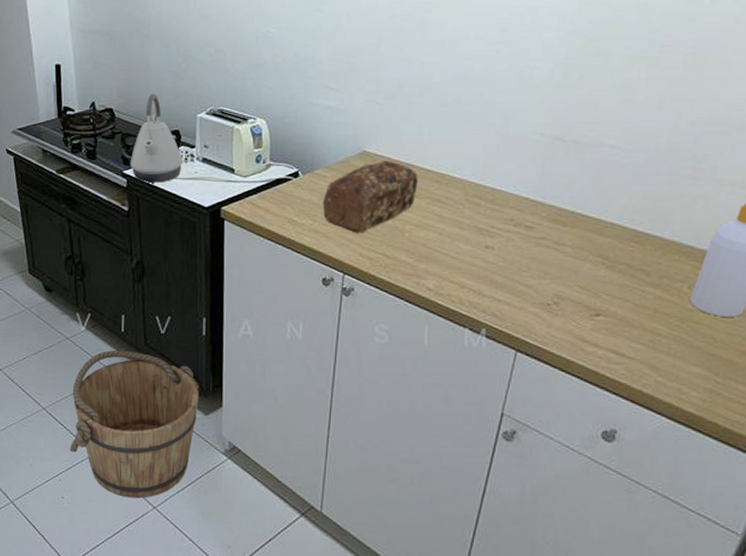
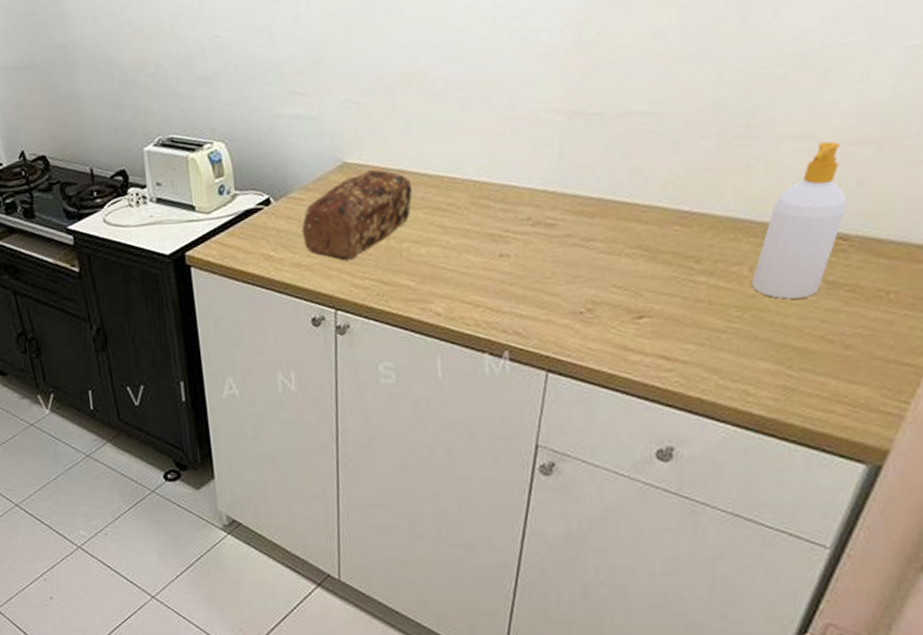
bucket: present [69,350,199,499] -> none [45,429,188,590]
kettle: present [130,93,183,183] -> none [73,130,135,236]

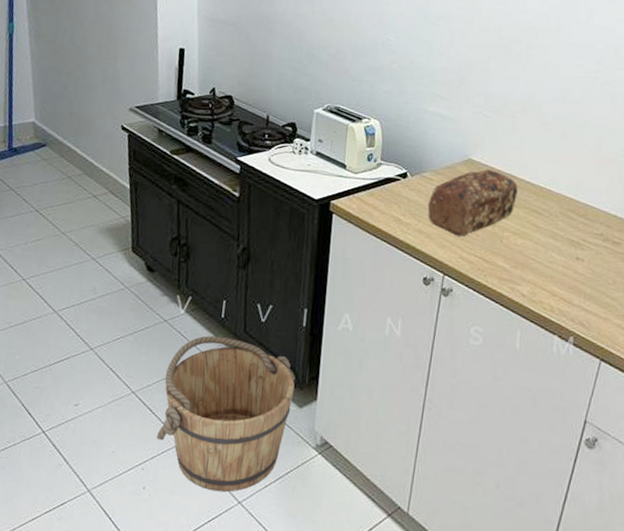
bucket: none [45,429,188,590] -> present [156,335,295,492]

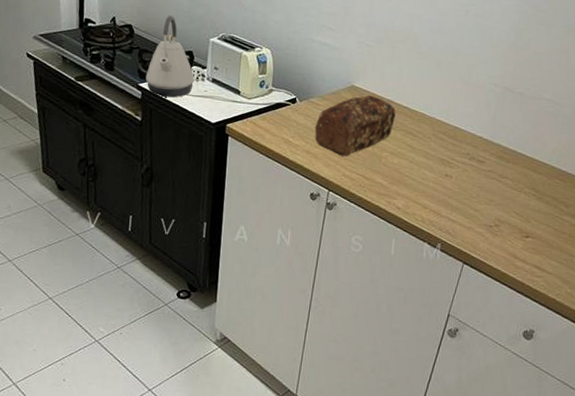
bucket: present [156,335,295,492] -> none [73,247,197,382]
kettle: none [244,85,298,172] -> present [145,15,195,98]

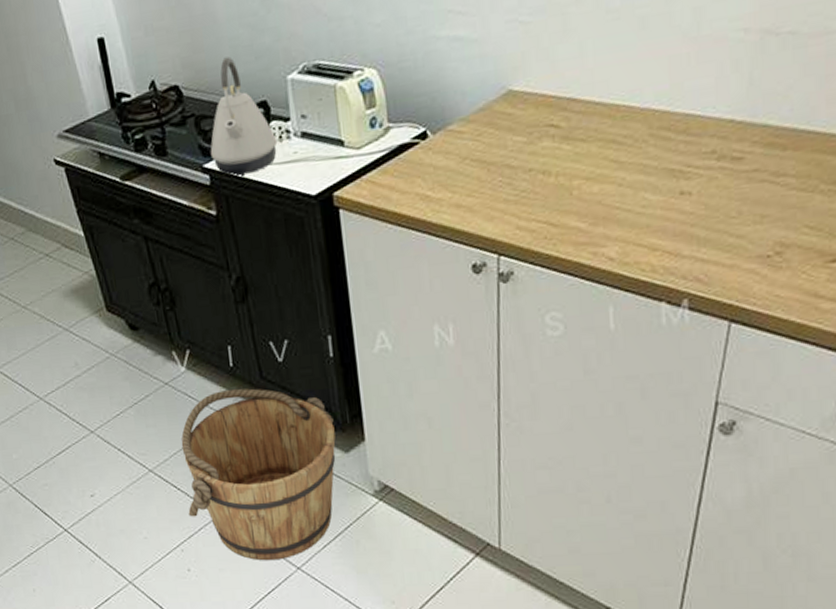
bucket: none [73,247,197,382] -> present [181,388,336,561]
bread loaf: present [314,95,396,156] -> none [461,97,585,200]

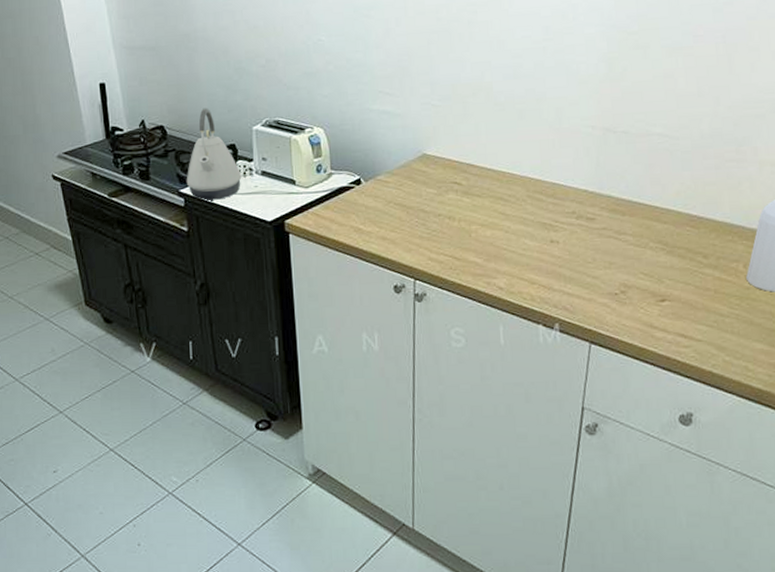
bucket: present [181,388,336,561] -> none [141,379,278,537]

